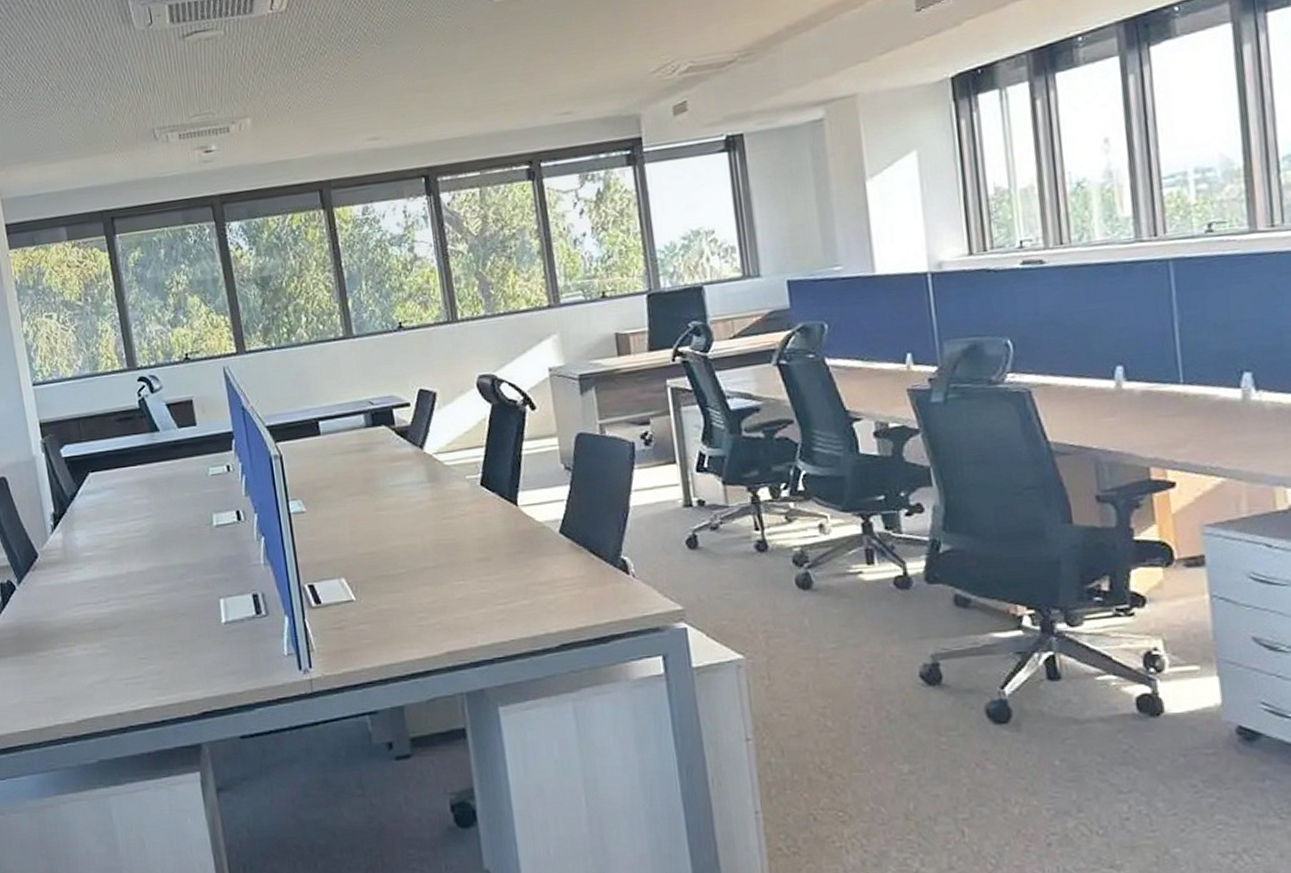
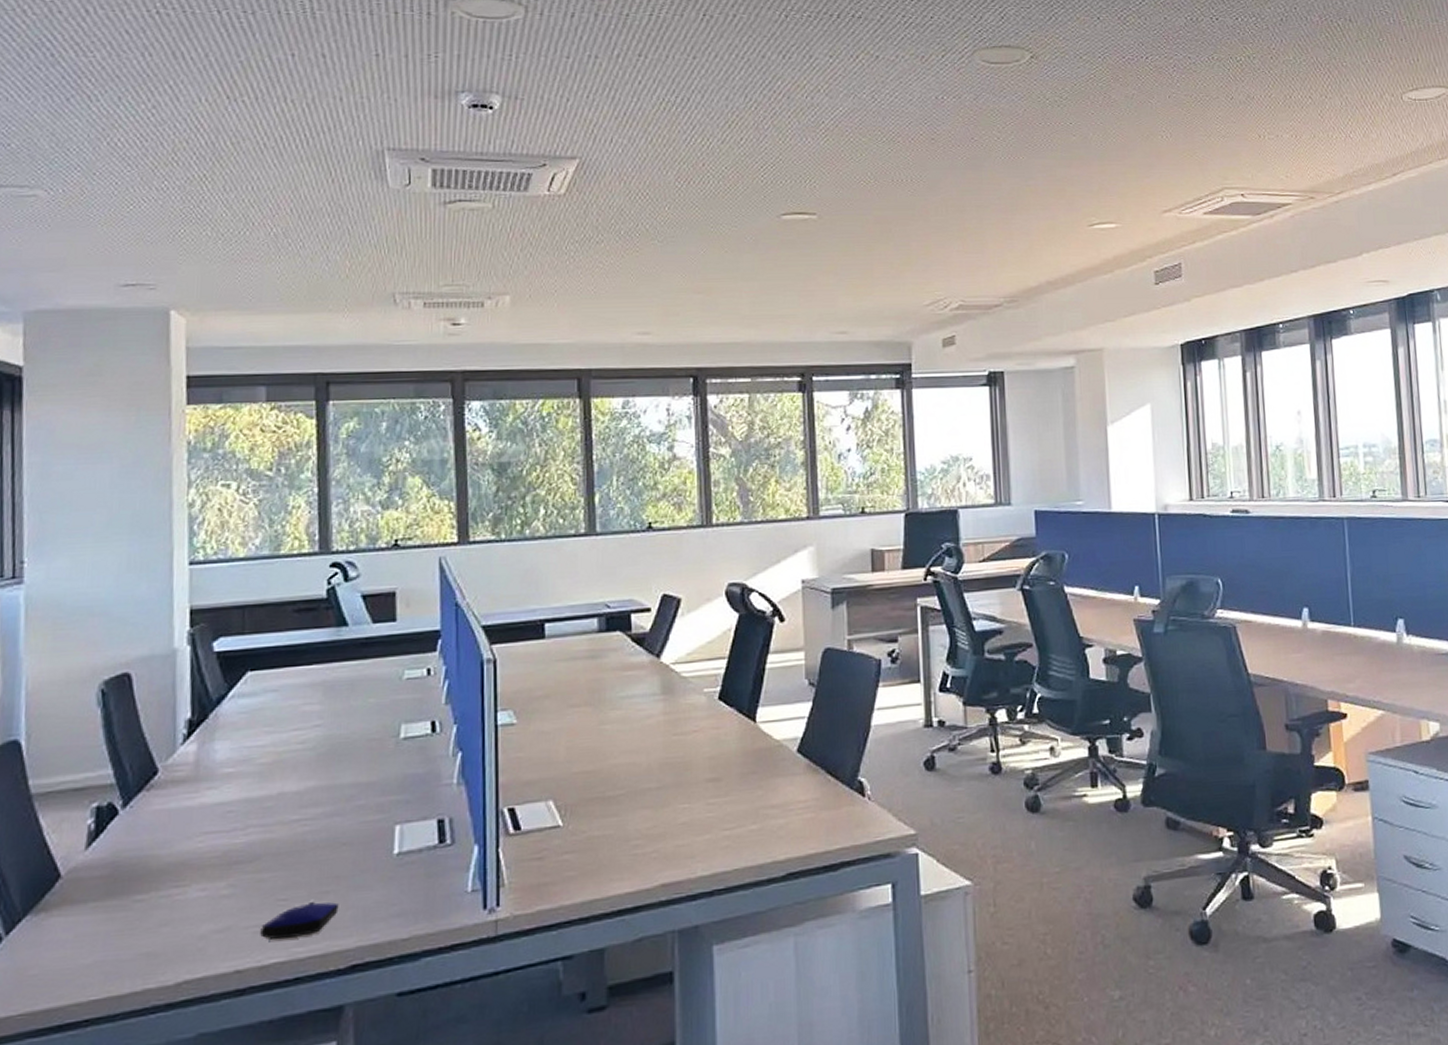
computer mouse: none [131,661,186,690] -> present [260,902,339,940]

